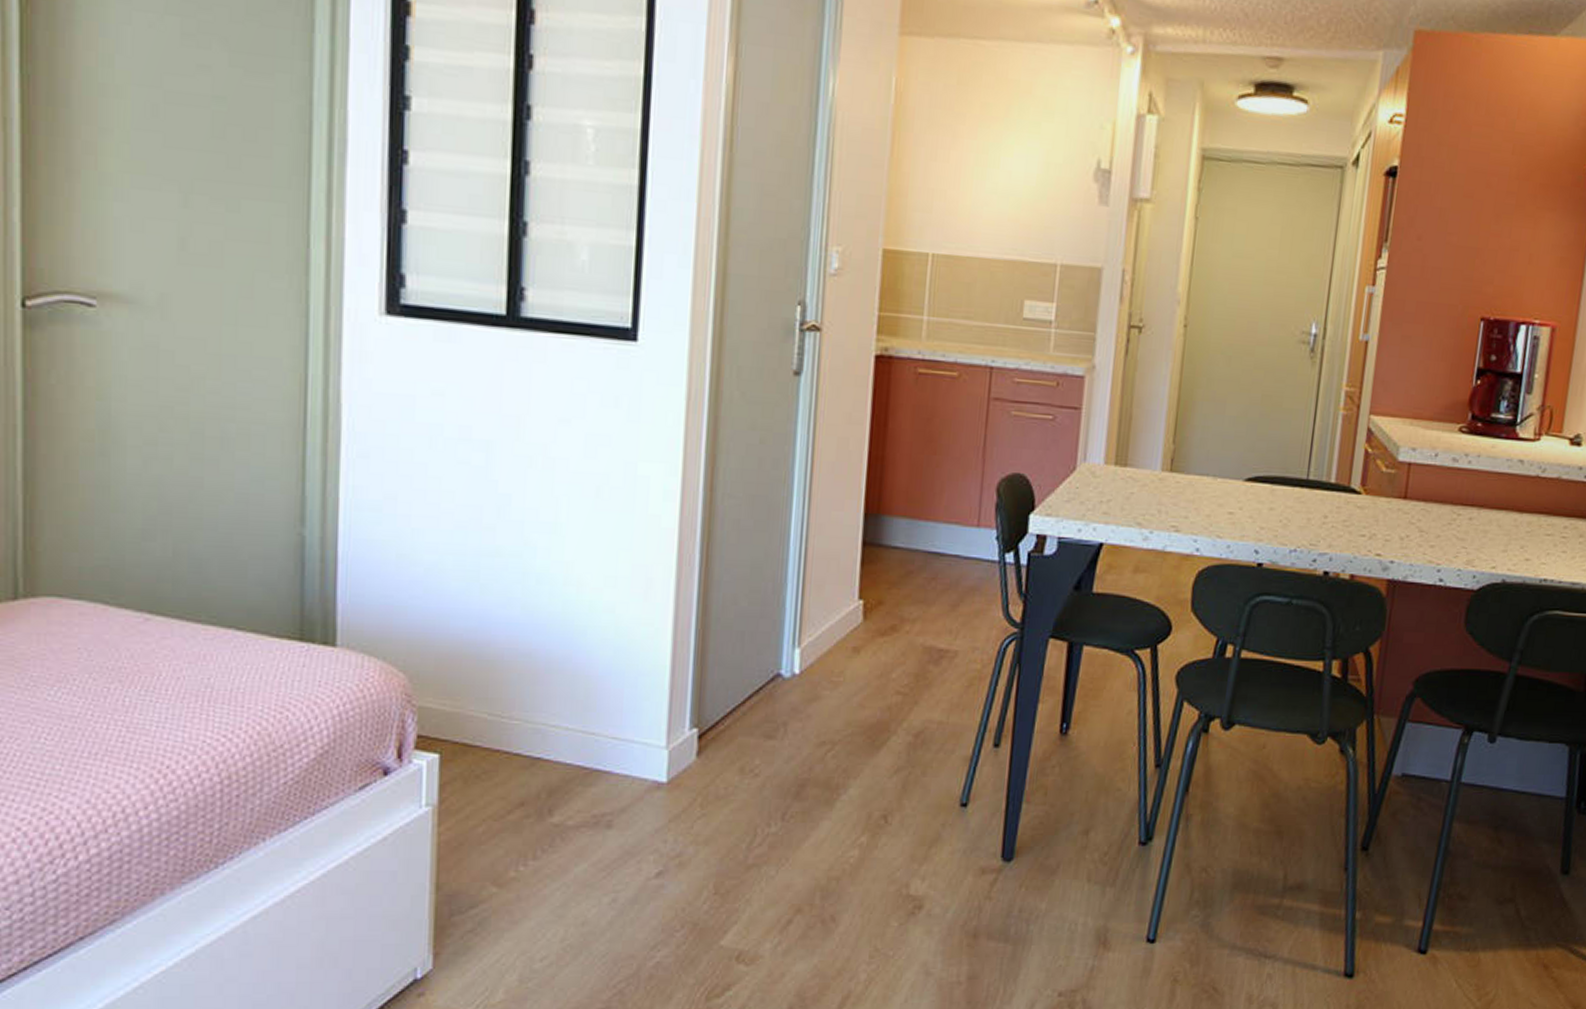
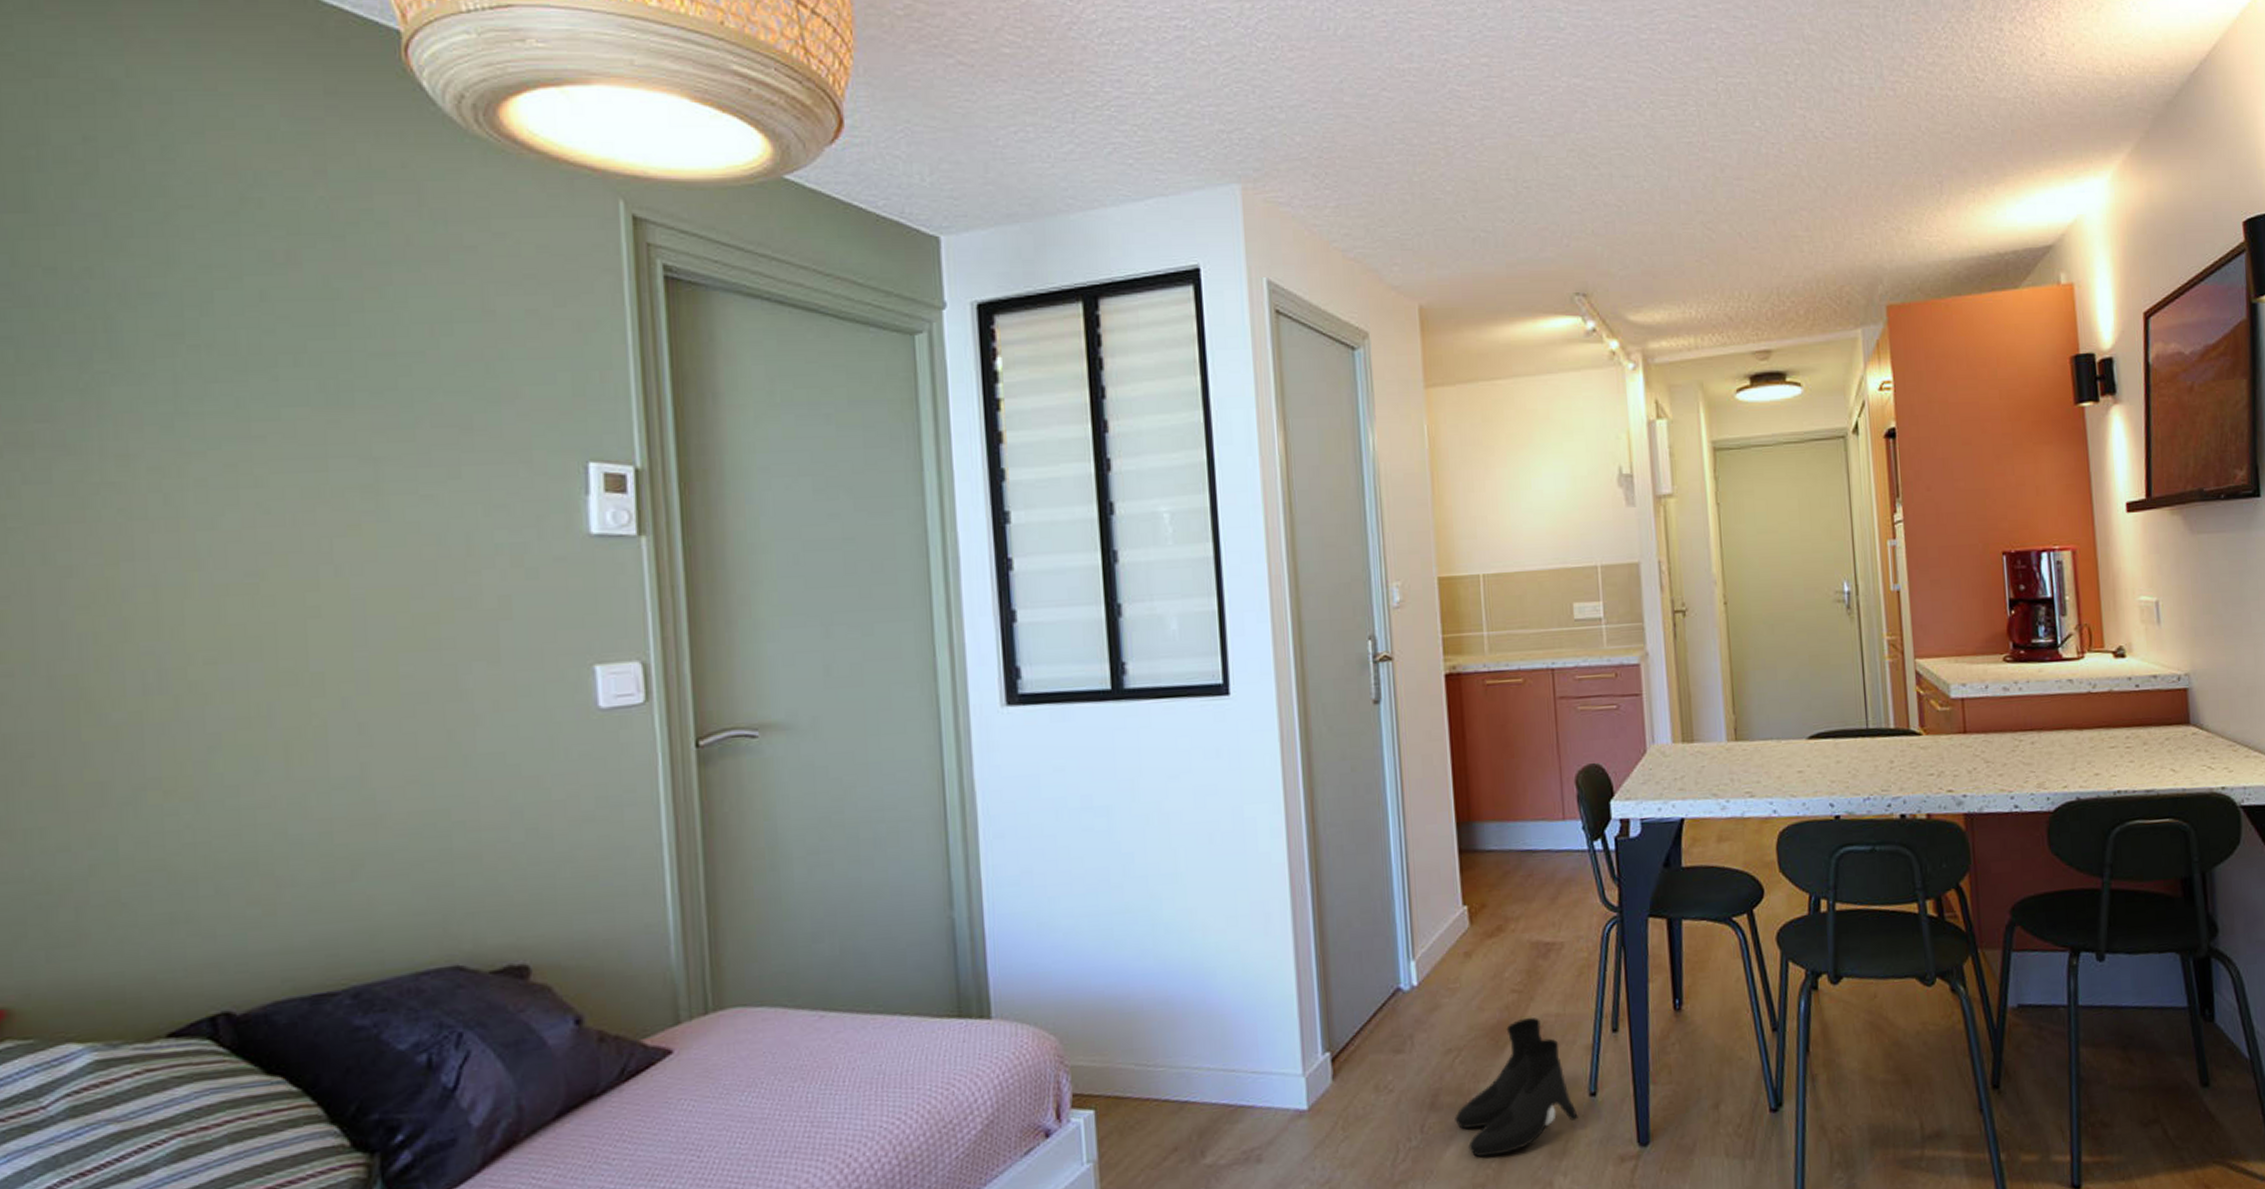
boots: none [818,721,946,852] -> present [1455,1017,1578,1157]

